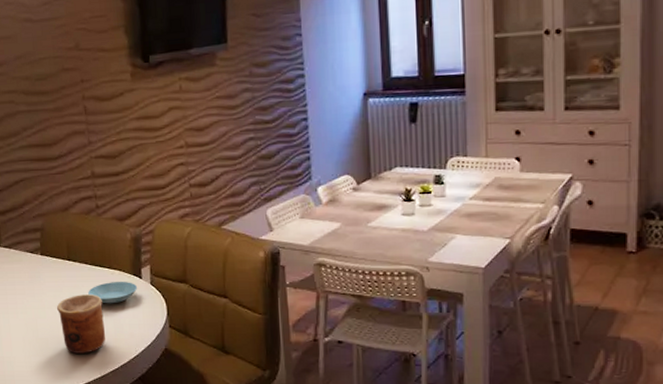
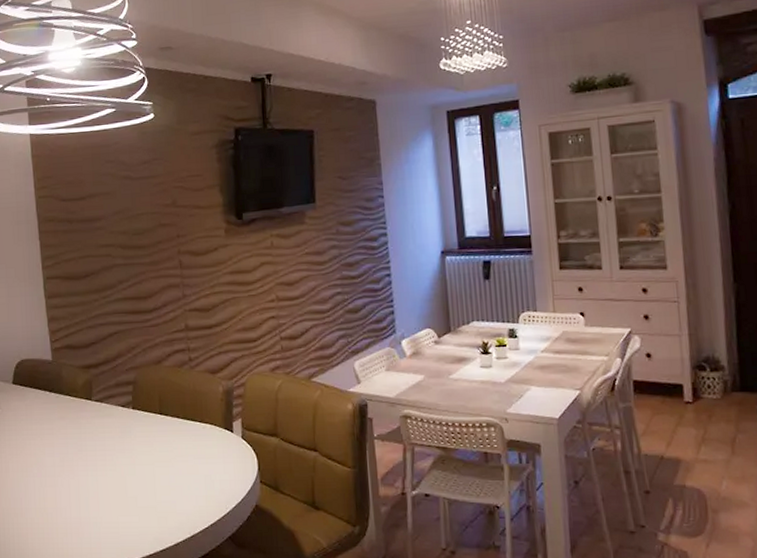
cup: present [57,294,106,354] -> none [147,449,196,512]
saucer: present [88,282,138,304] -> none [179,436,229,459]

